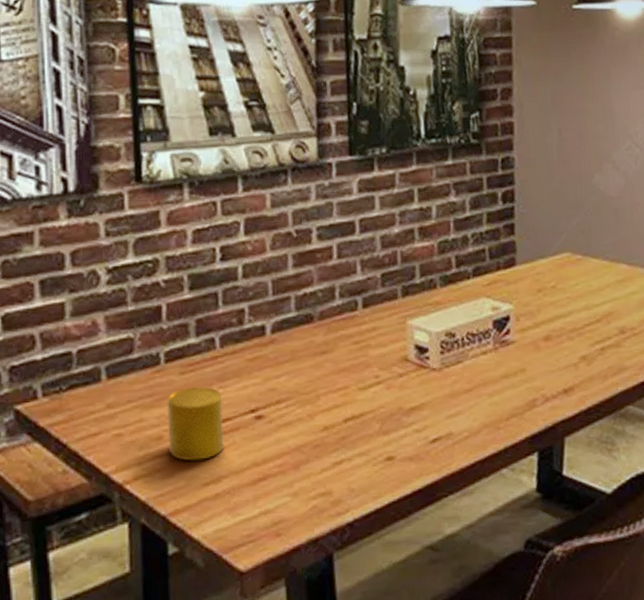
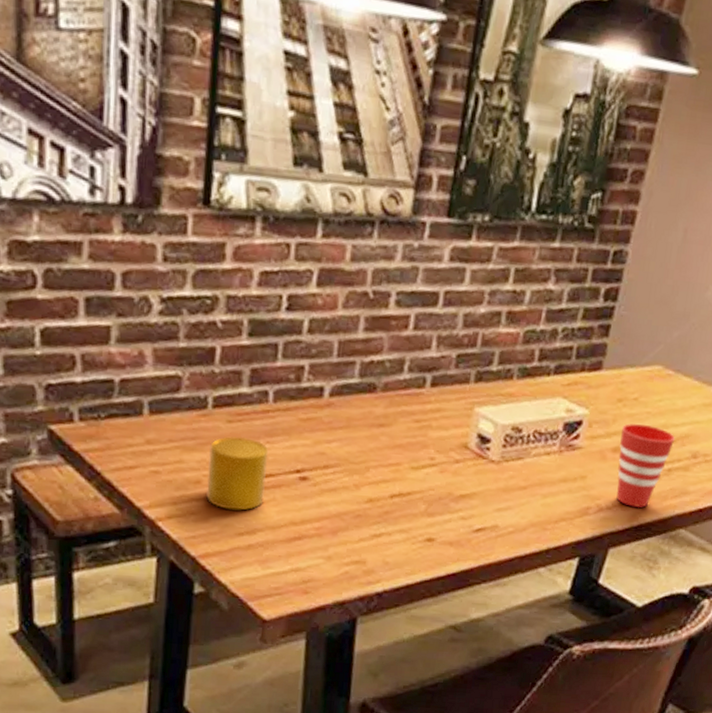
cup: none [548,309,600,392] -> present [616,423,675,508]

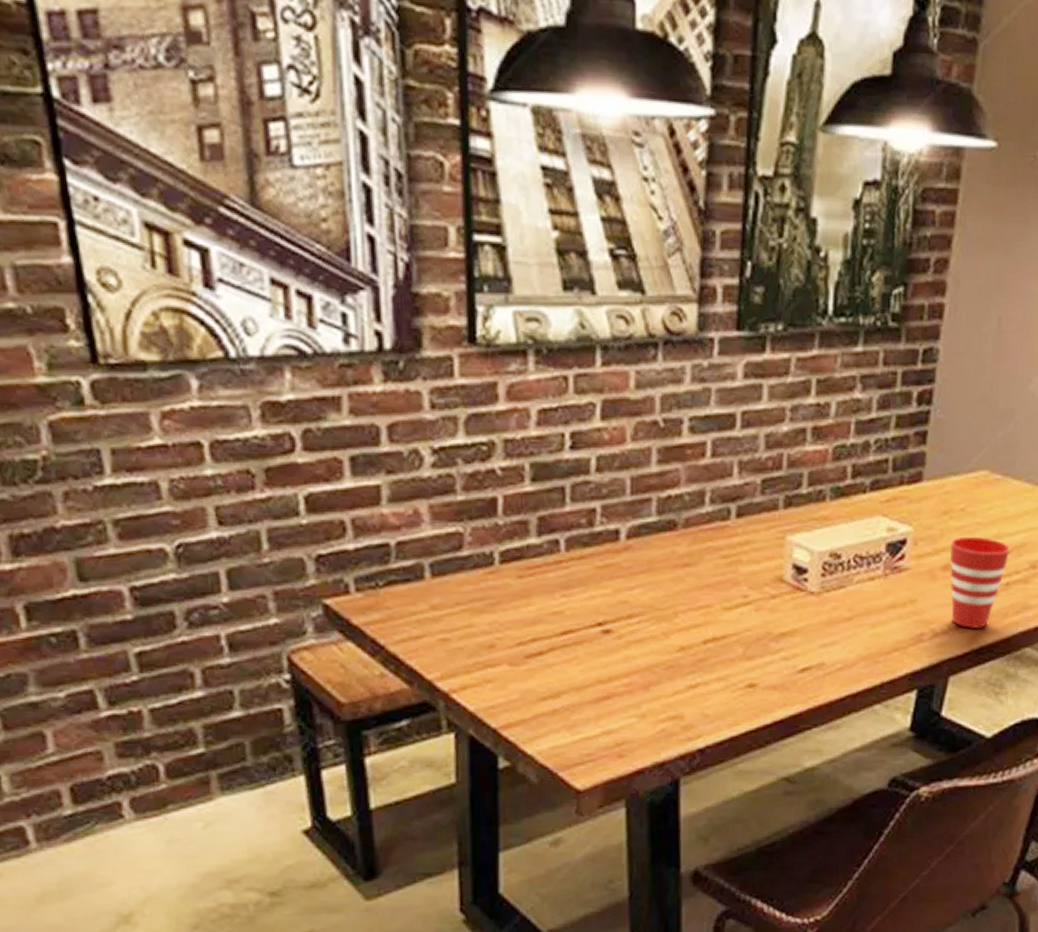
cup: present [206,436,268,511] -> none [501,592,566,673]

